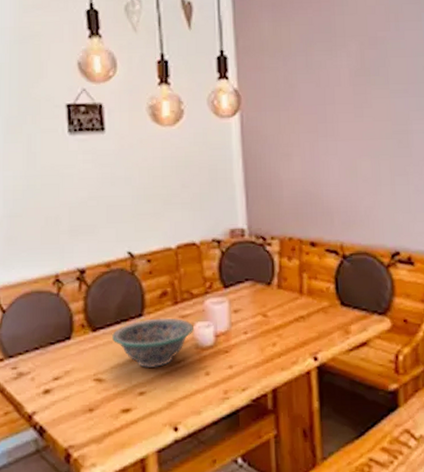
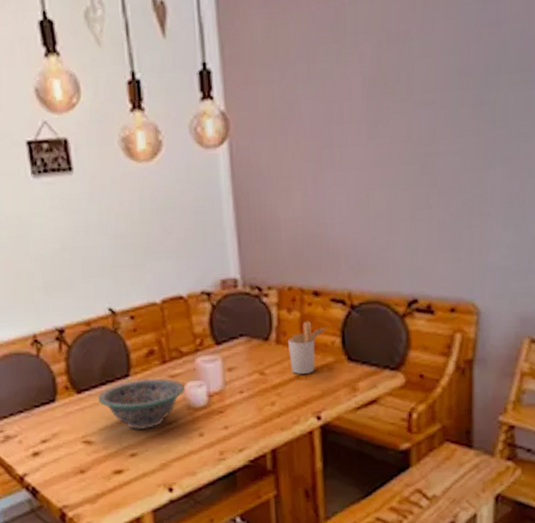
utensil holder: none [287,268,323,317] -> present [287,321,327,374]

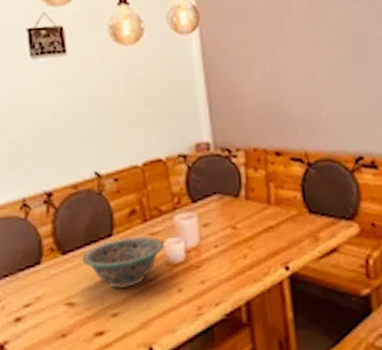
utensil holder: present [287,321,327,374] -> none [255,178,289,228]

